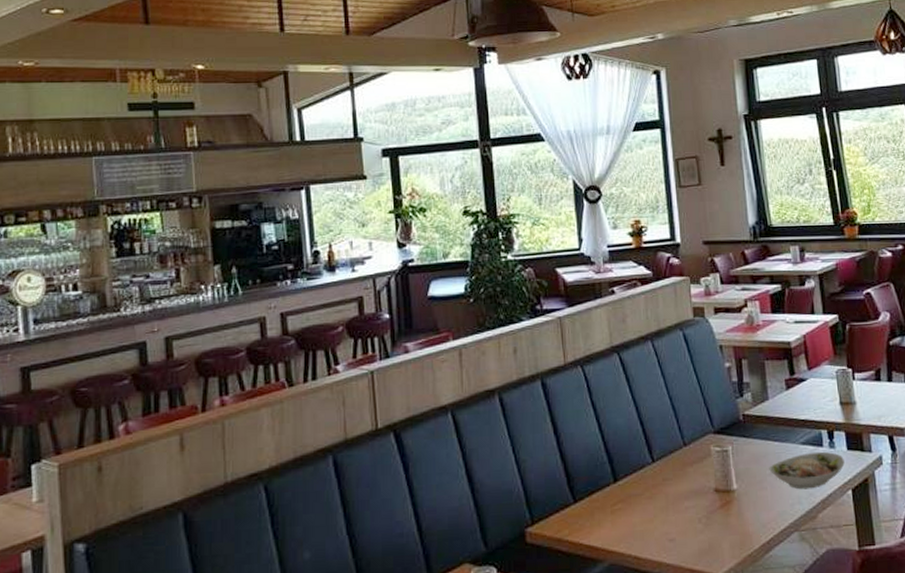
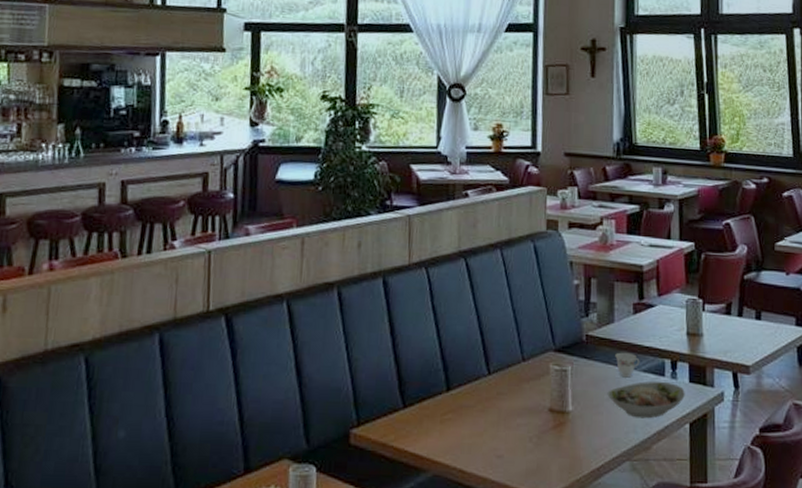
teacup: none [773,427,798,452] -> present [615,352,640,378]

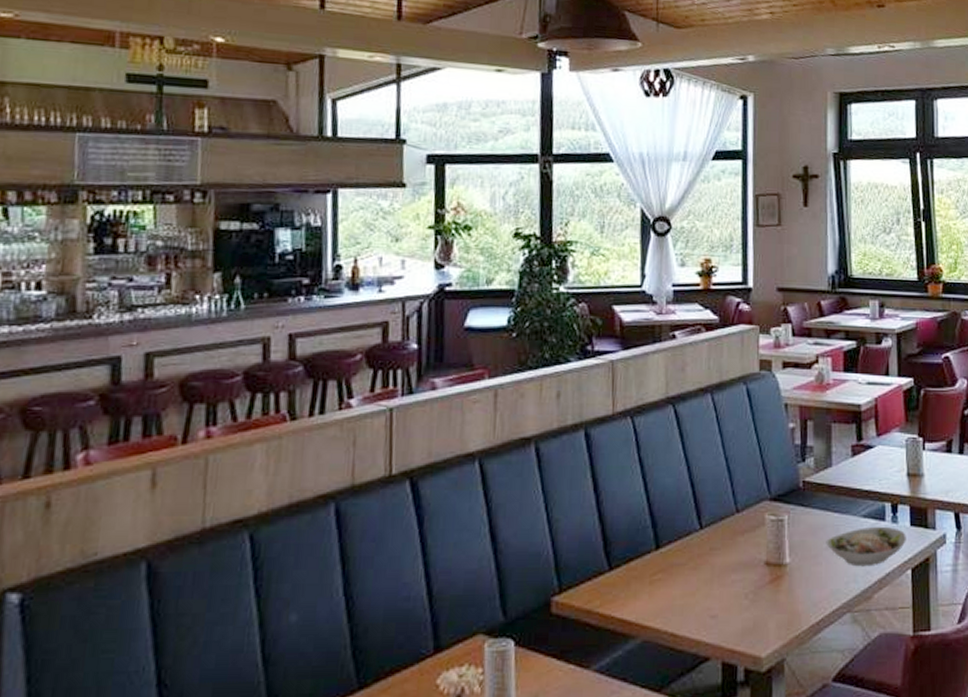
teacup: present [615,352,640,378] -> none [833,497,859,524]

